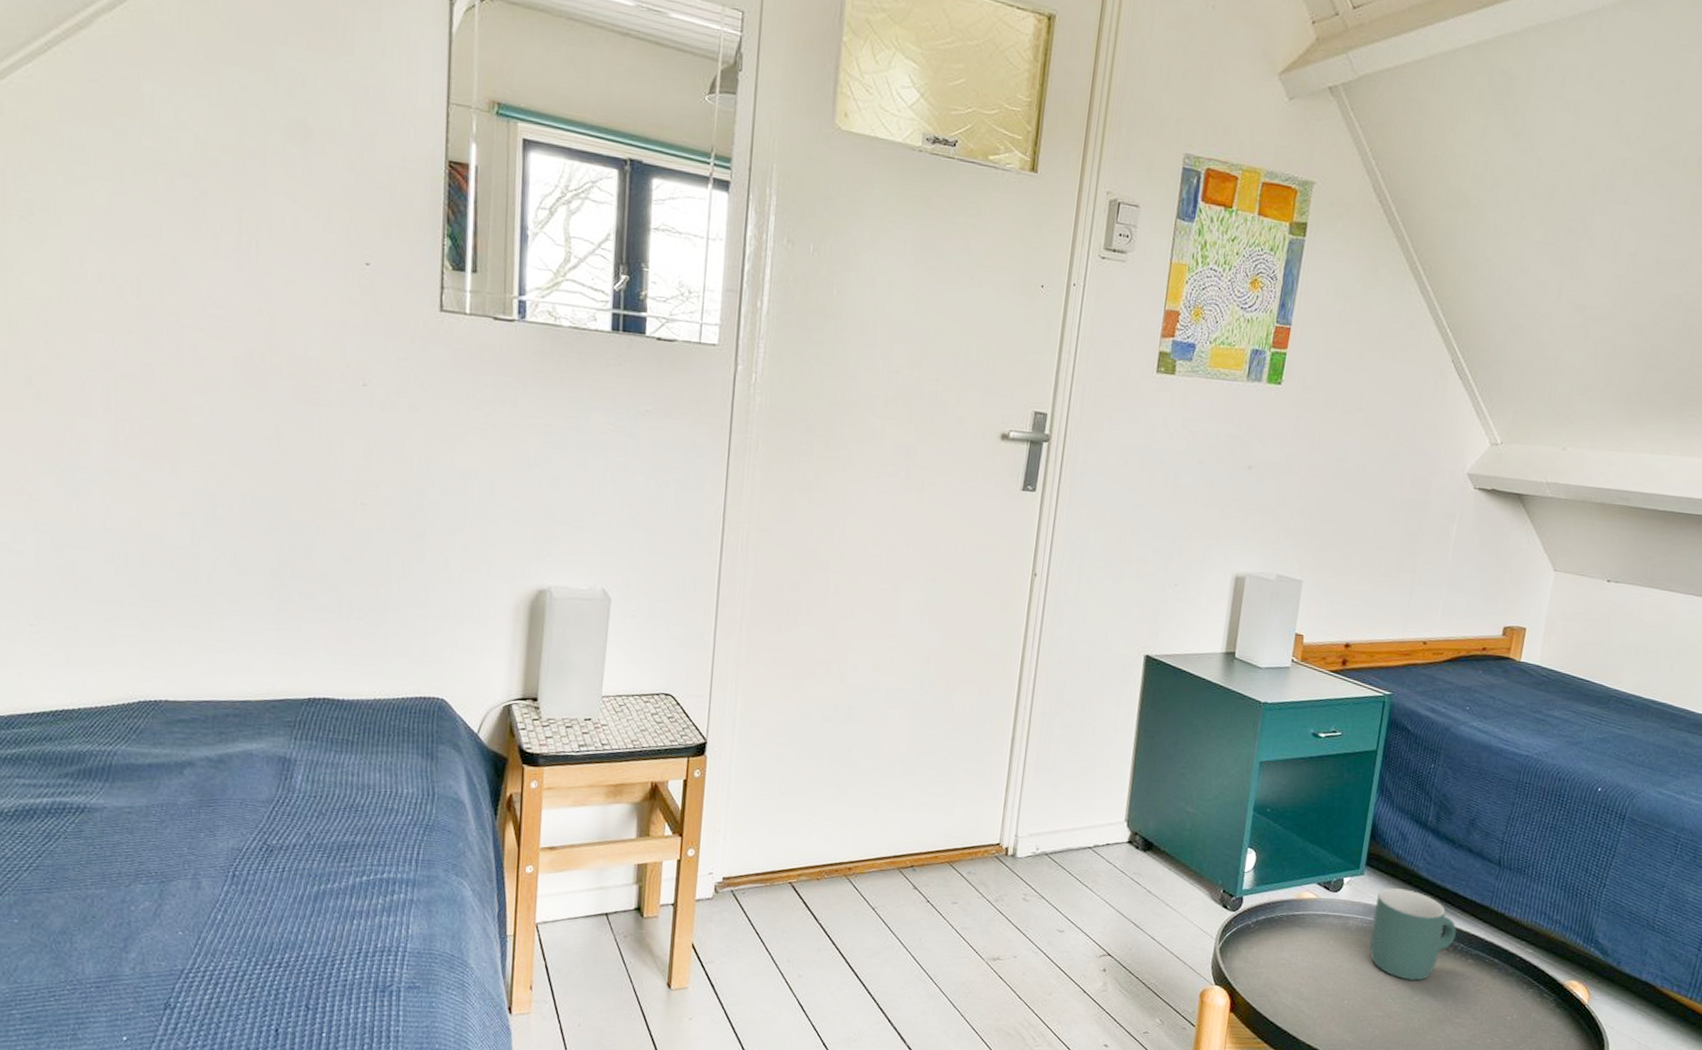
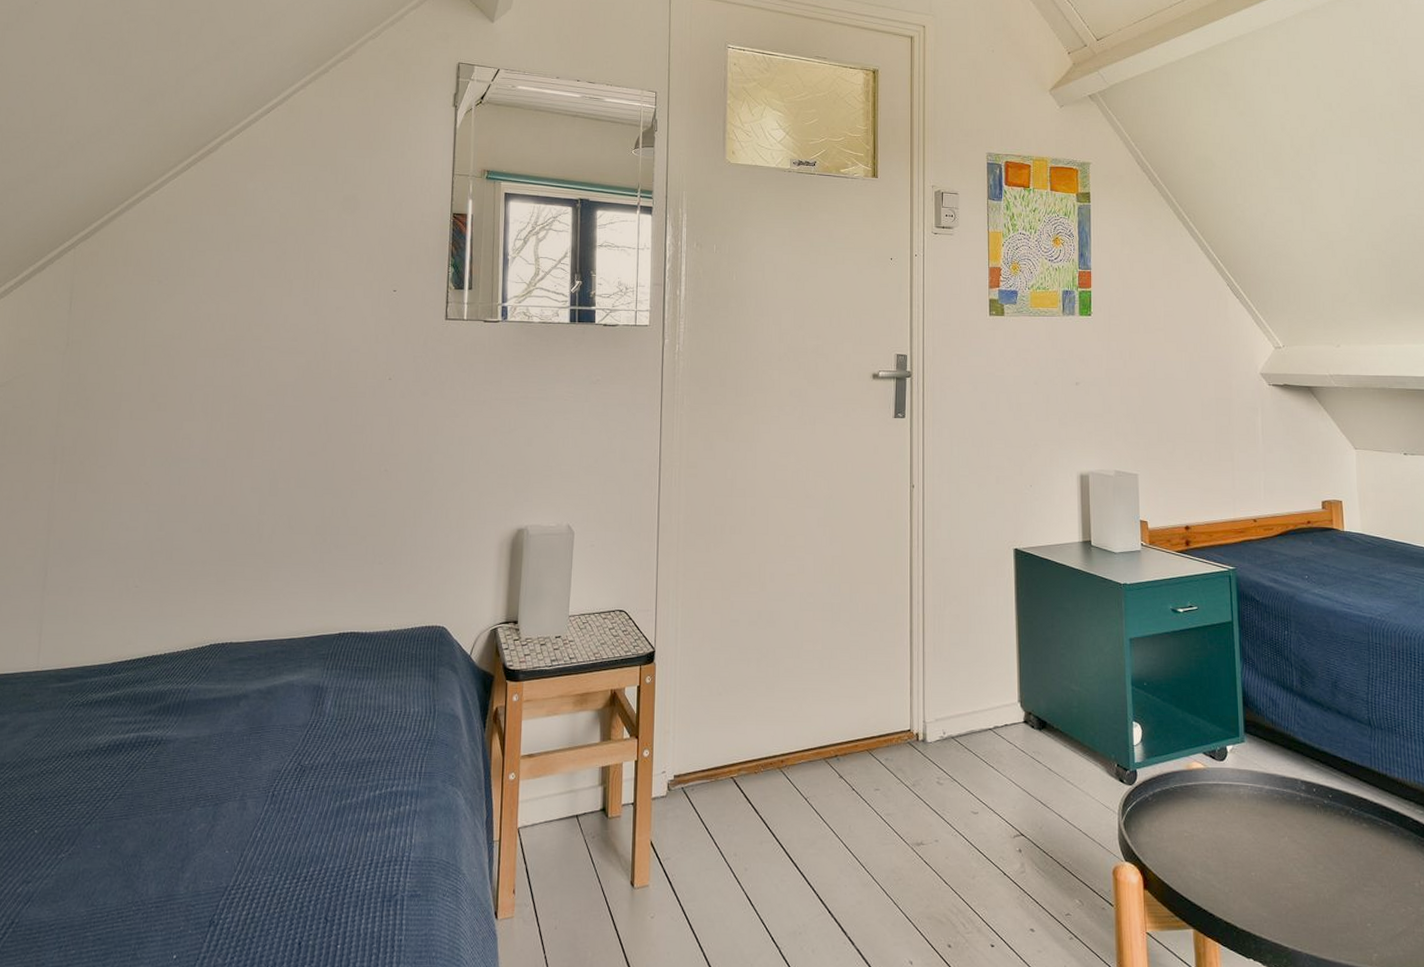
mug: present [1369,887,1457,981] -> none [1261,753,1344,848]

